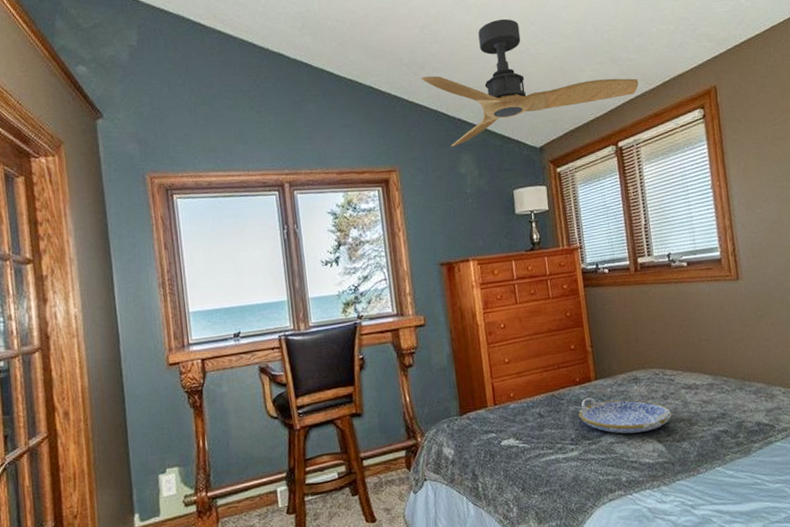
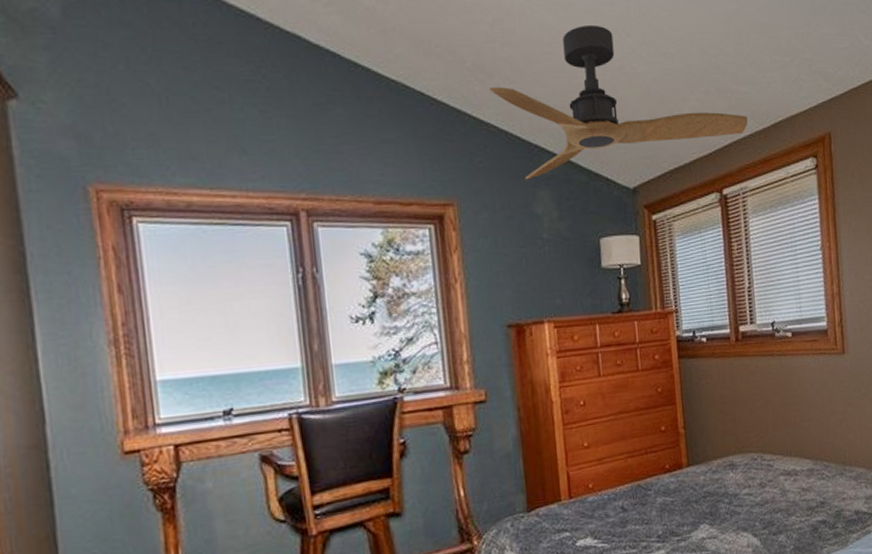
serving tray: present [578,397,672,434] -> none [667,487,770,528]

